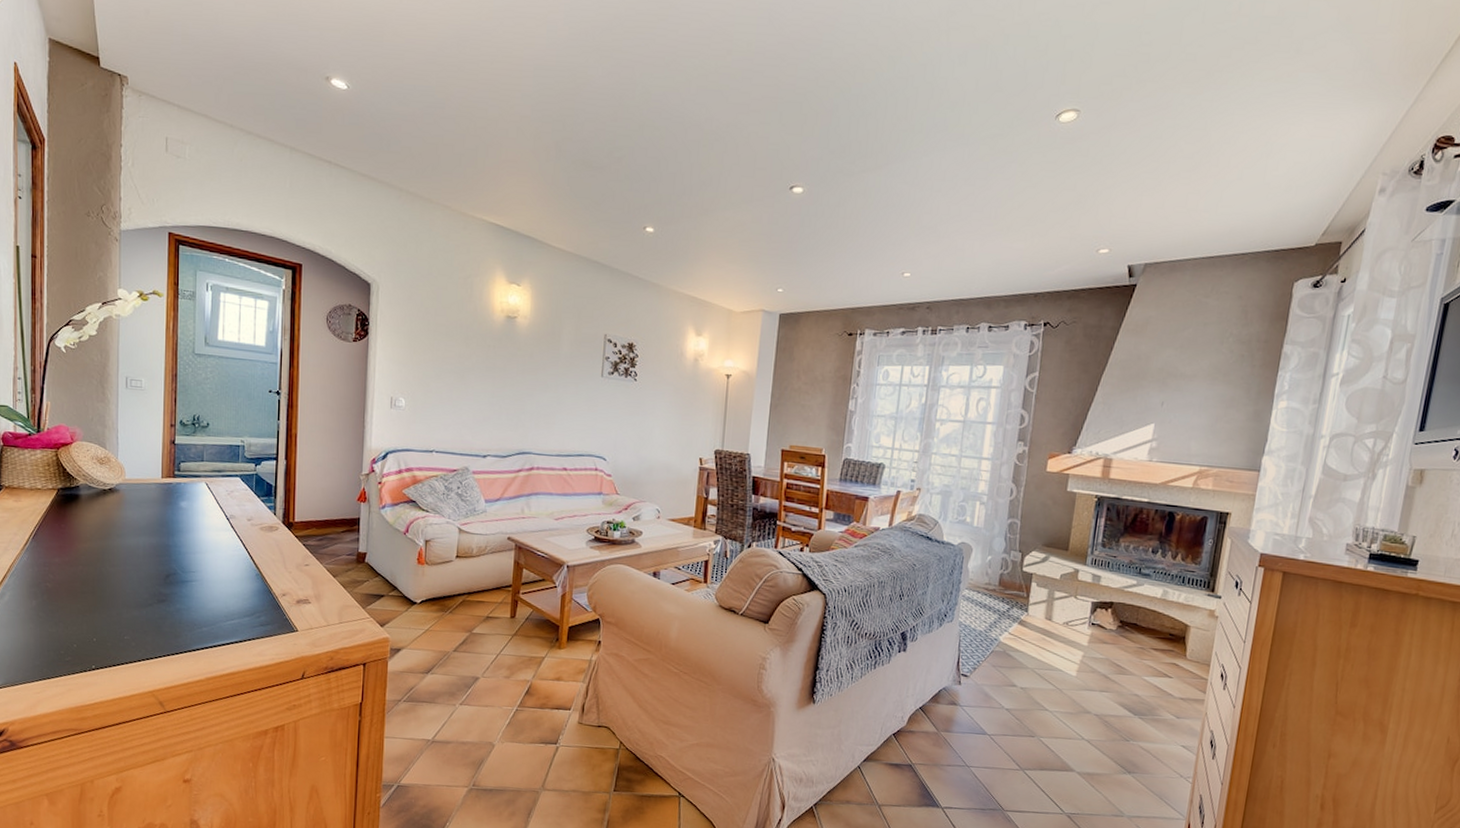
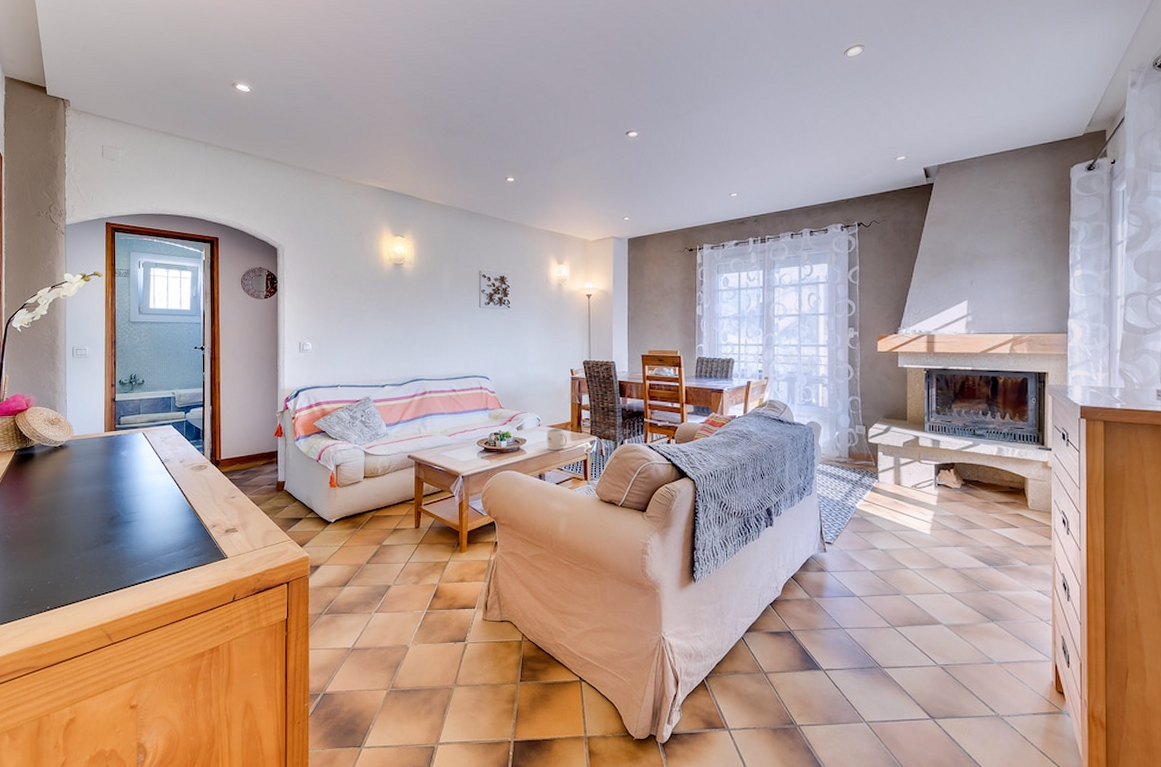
mug: none [665,522,689,548] -> present [547,429,568,451]

